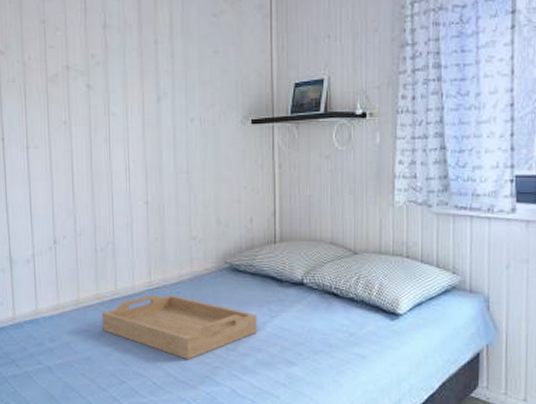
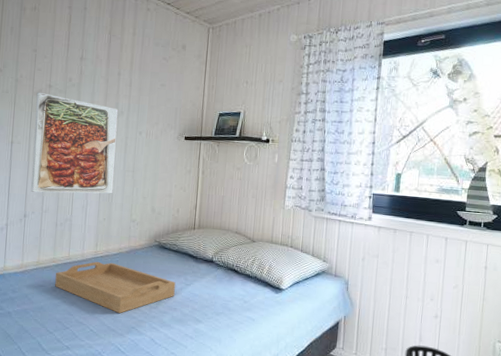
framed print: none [51,77,164,210] -> present [31,92,119,194]

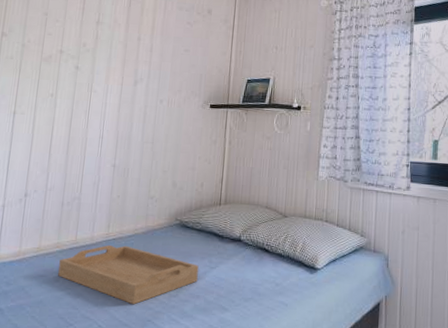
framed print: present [31,92,119,194] -> none [34,57,138,169]

